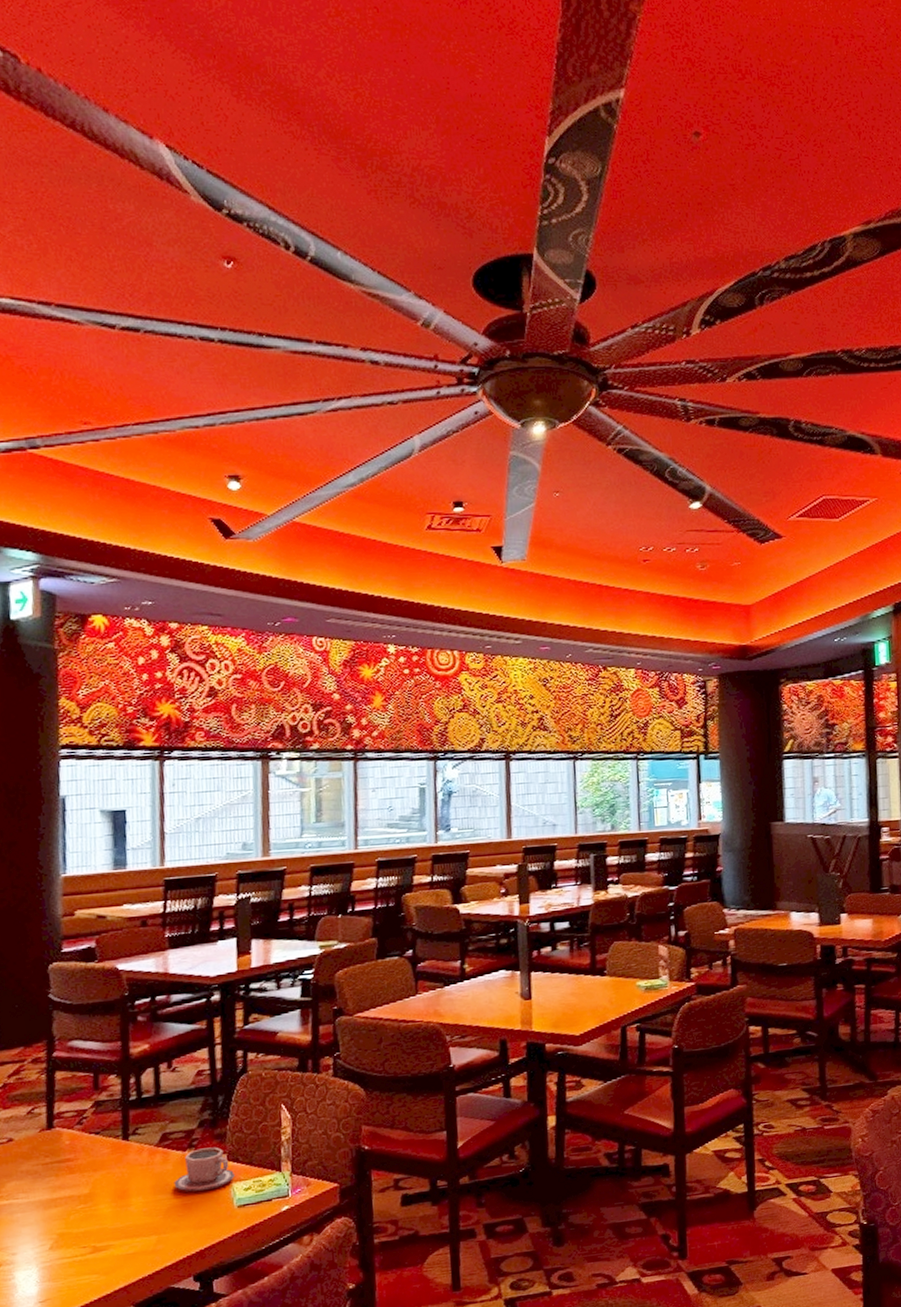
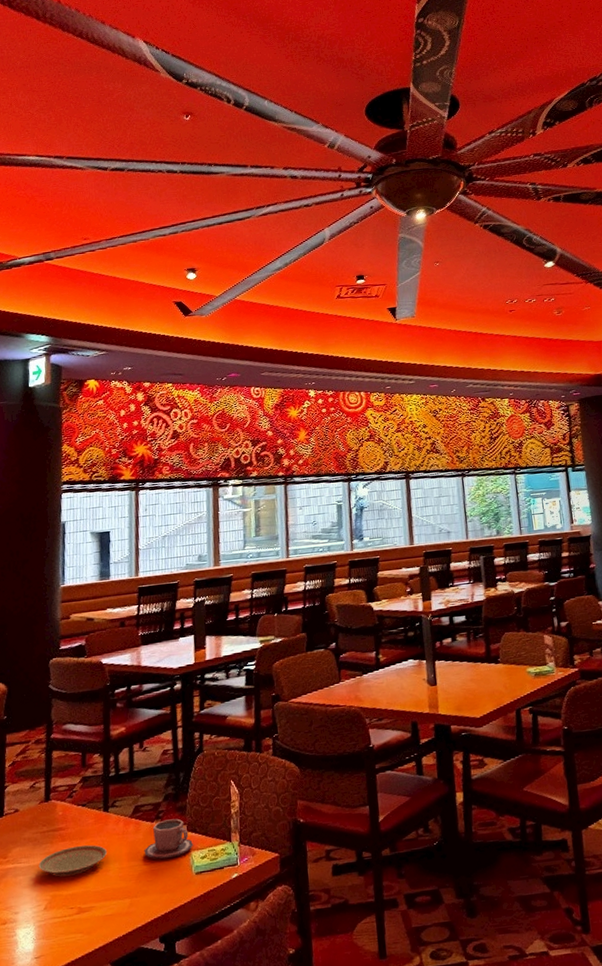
plate: none [40,1177,128,1213] -> present [38,844,108,877]

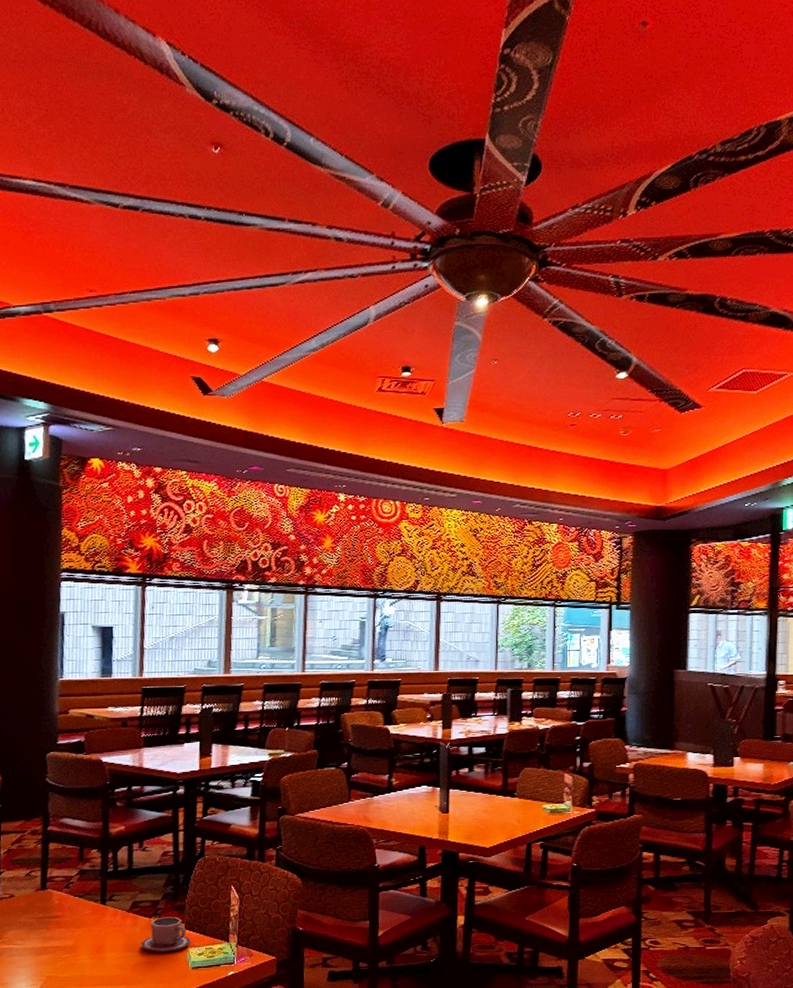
plate: present [38,844,108,877] -> none [34,933,104,960]

